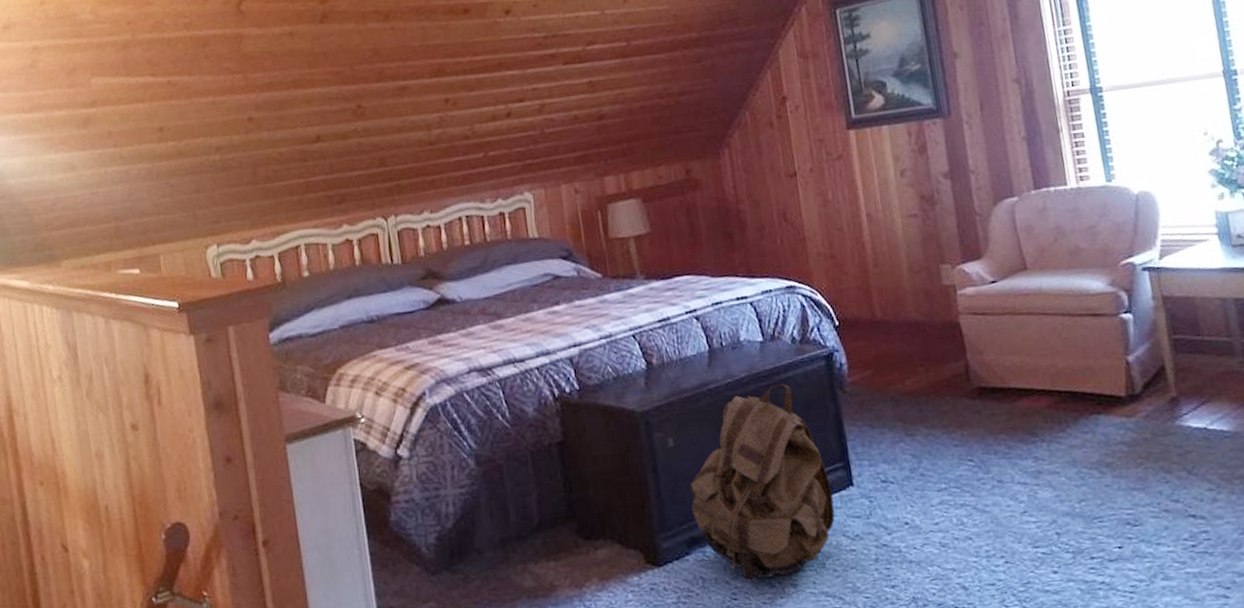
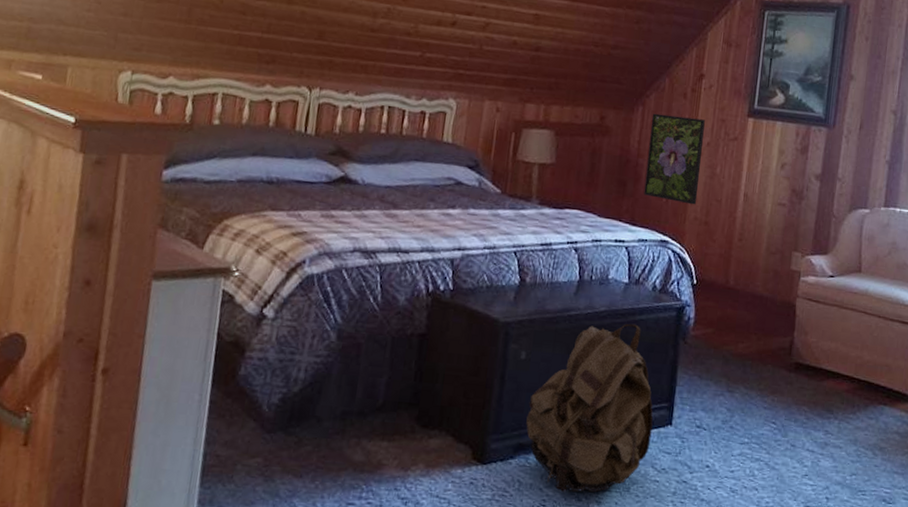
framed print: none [740,145,816,243] -> present [644,113,705,205]

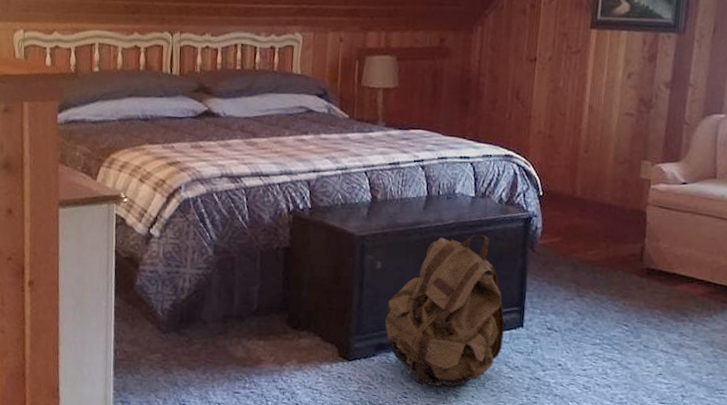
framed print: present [644,113,705,205] -> none [486,32,546,120]

